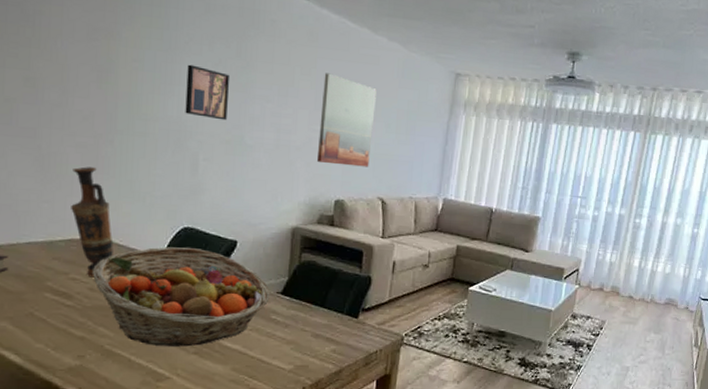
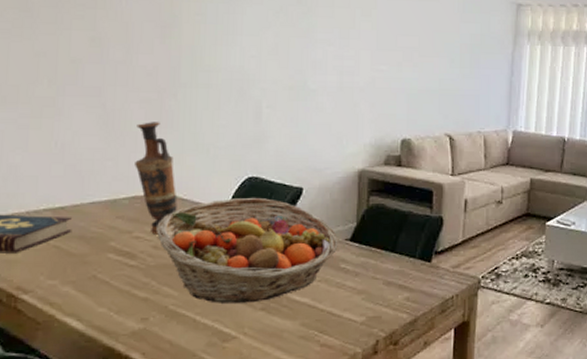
wall art: present [185,64,231,121] -> none [247,14,292,67]
wall art: present [317,73,377,167] -> none [382,13,438,104]

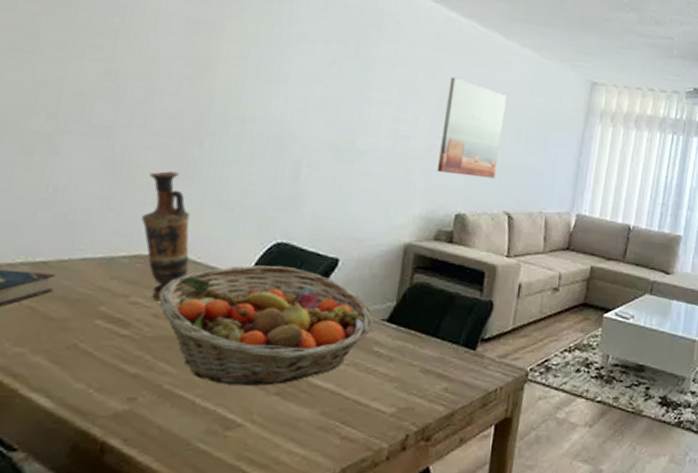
wall art: none [382,13,438,104] -> present [438,77,507,179]

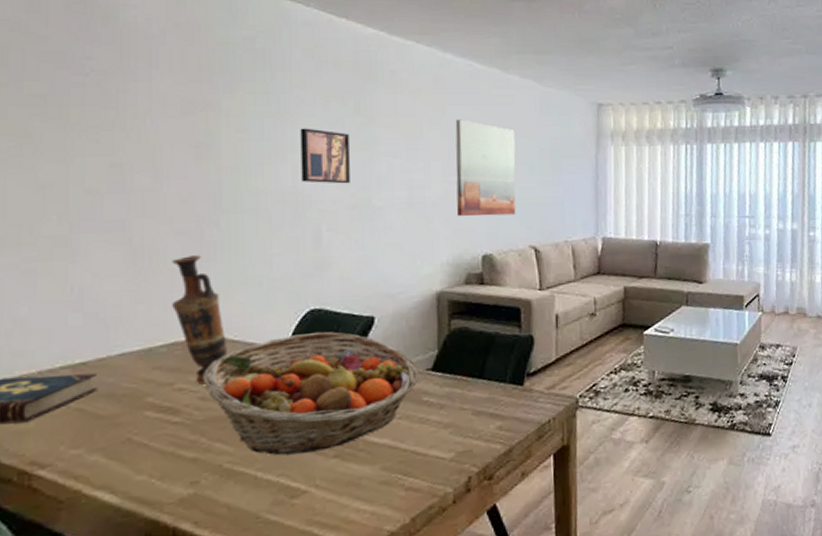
wall art: none [290,63,346,124] -> present [300,128,351,184]

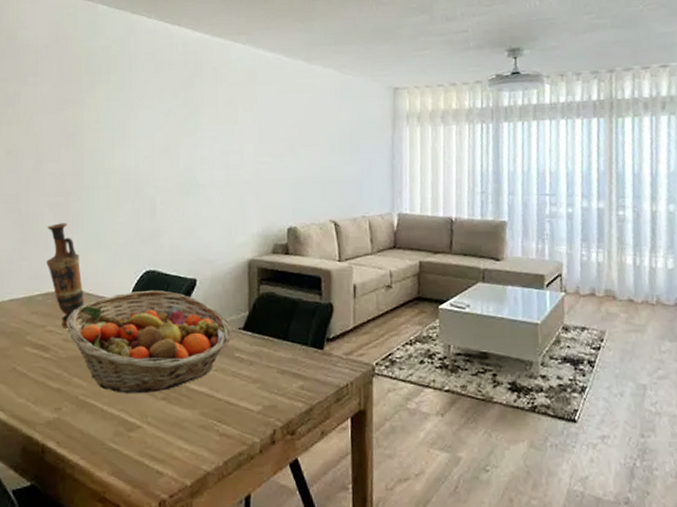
wall art: present [300,128,351,184] -> none [142,118,180,165]
wall art: present [455,119,516,217] -> none [265,107,318,193]

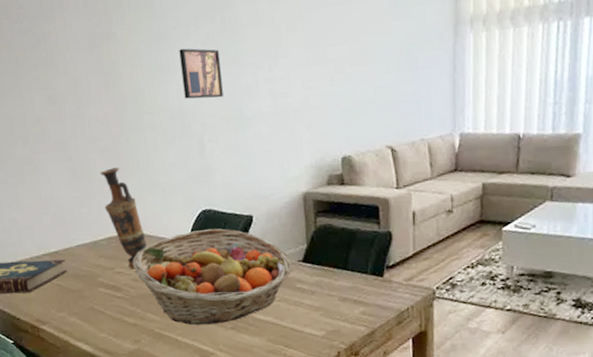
wall art: none [142,118,180,165] -> present [179,48,223,99]

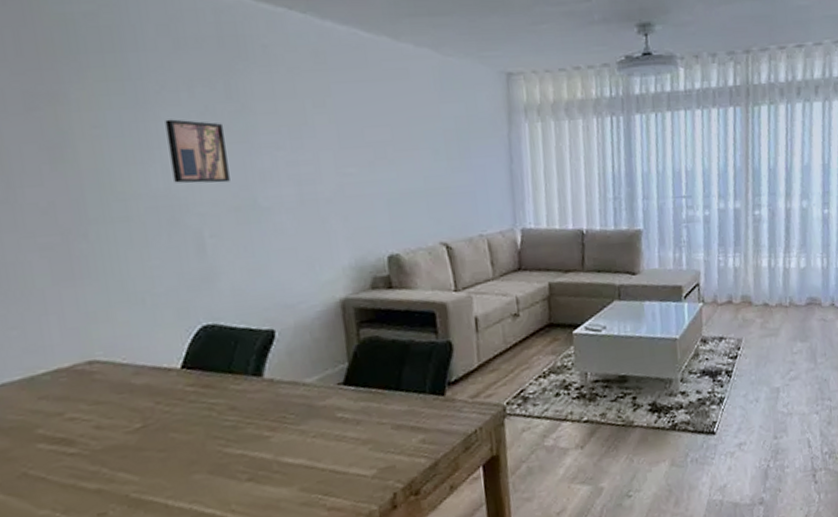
vase: present [100,167,147,269] -> none [41,272,117,413]
fruit basket: present [133,228,292,325] -> none [95,348,330,482]

